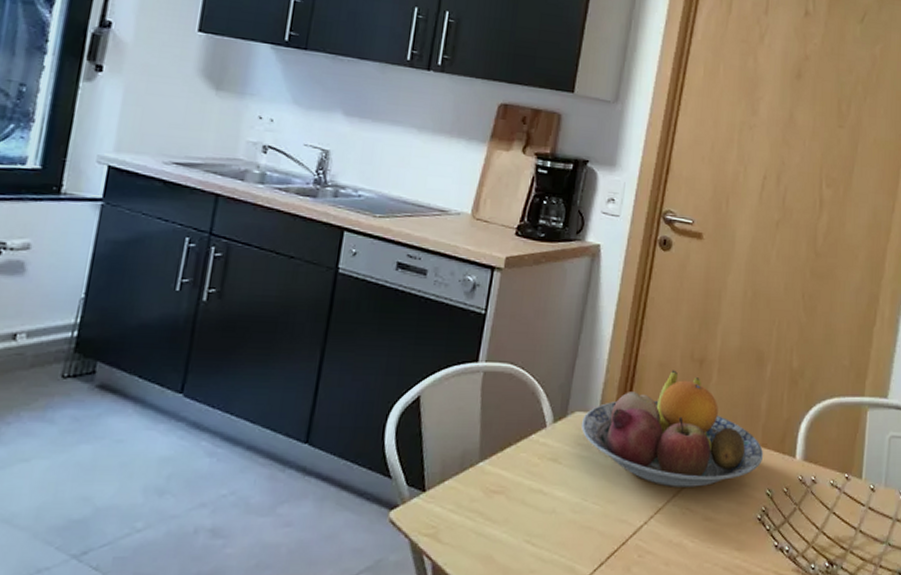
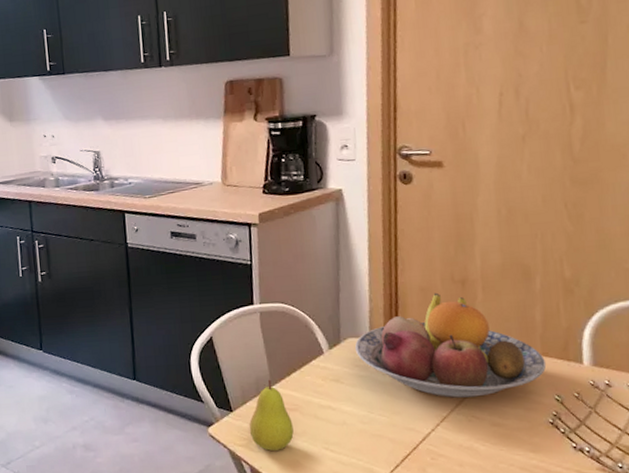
fruit: none [440,453,495,543] -> present [249,379,294,451]

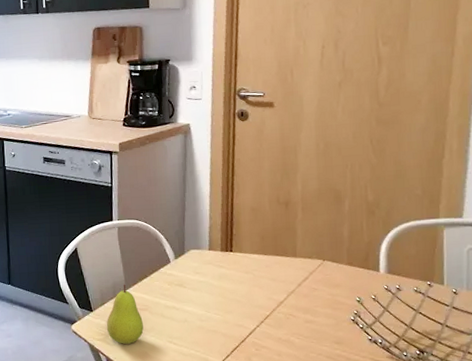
fruit bowl: present [355,292,547,398] -> none [197,212,351,300]

